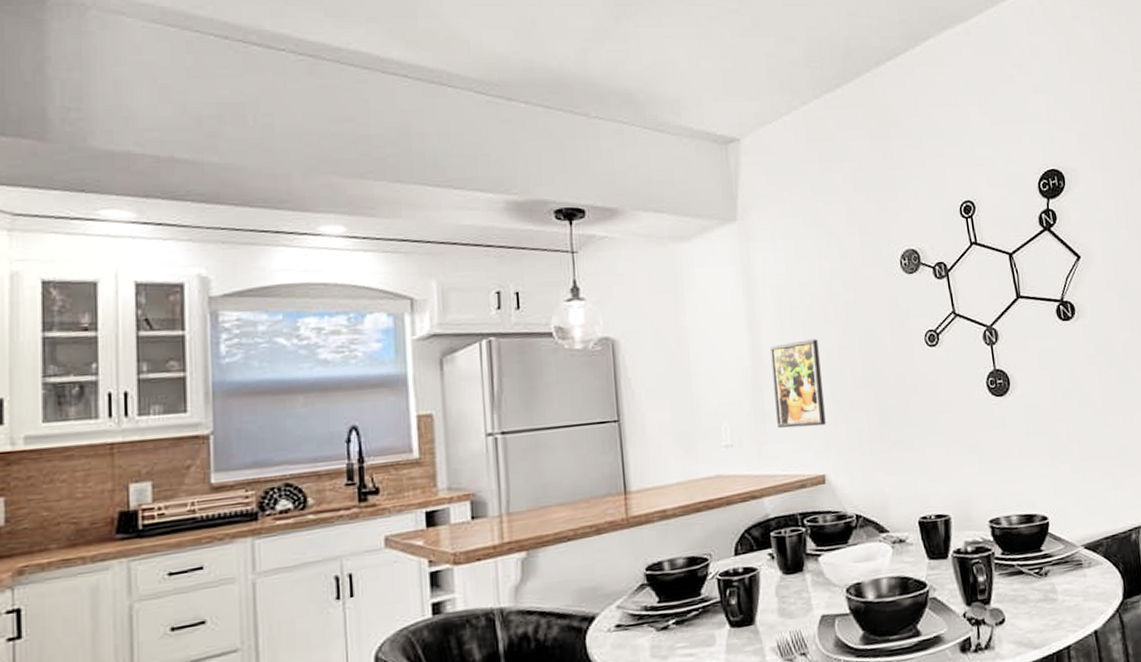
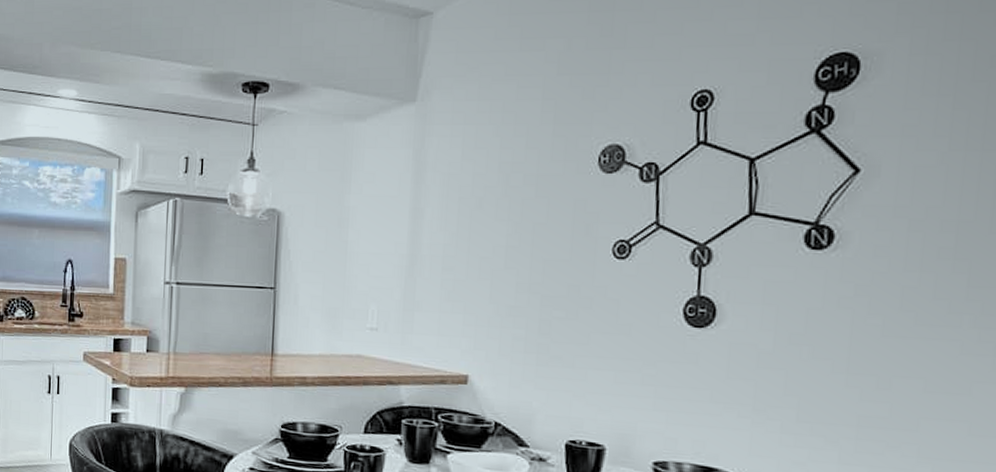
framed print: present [770,339,826,428] -> none [426,234,484,326]

